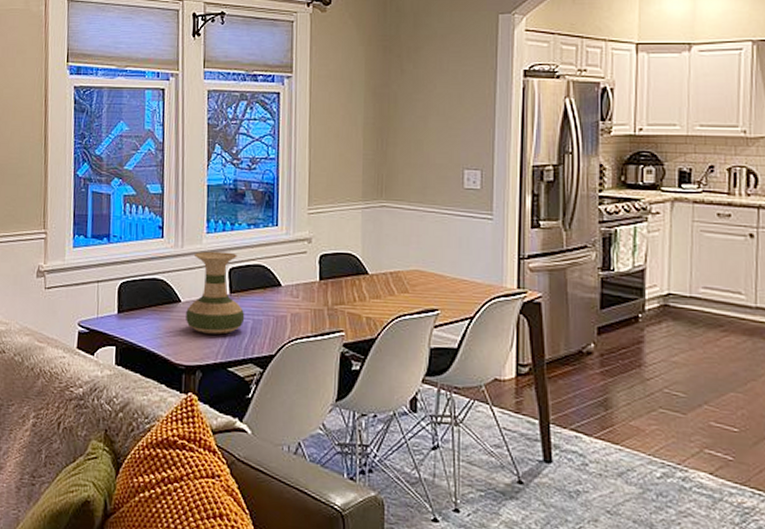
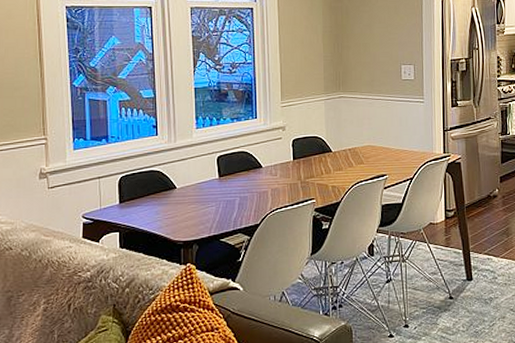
vase: present [186,251,245,335] -> none [182,143,233,213]

